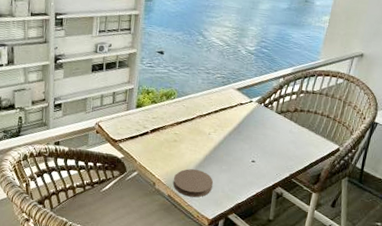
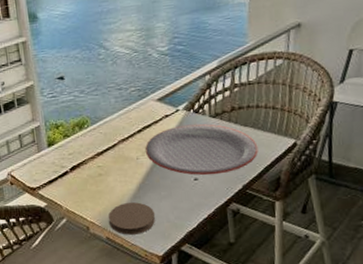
plate: none [217,114,309,161] -> present [146,123,258,175]

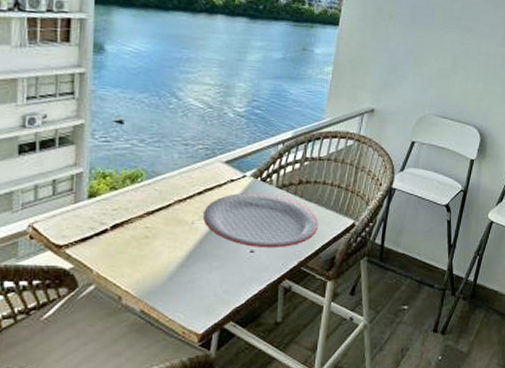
coaster: present [109,202,156,235] -> none [147,272,202,309]

